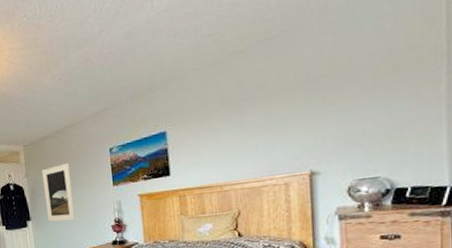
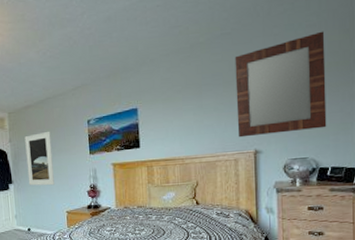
home mirror: none [283,22,405,158] -> present [234,31,327,138]

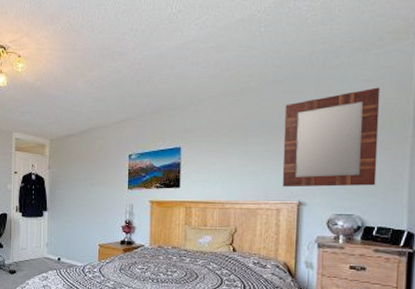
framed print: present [25,131,55,186] -> none [63,161,90,217]

